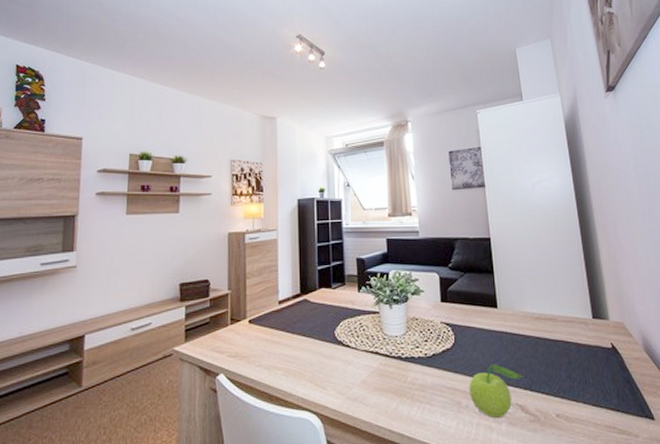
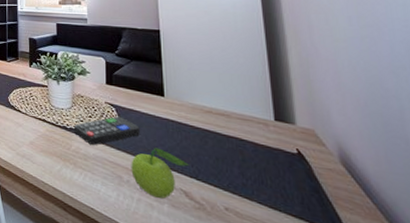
remote control: none [410,335,477,373] -> present [74,116,141,146]

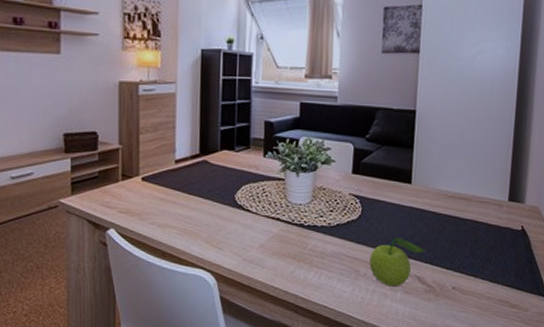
remote control: present [74,116,141,146] -> none [312,208,384,242]

